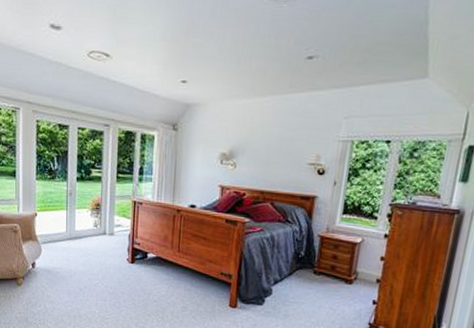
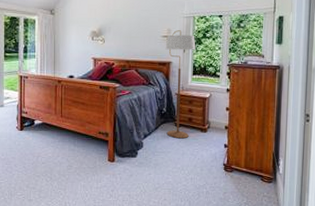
floor lamp: none [301,157,351,290] -> present [165,30,196,139]

